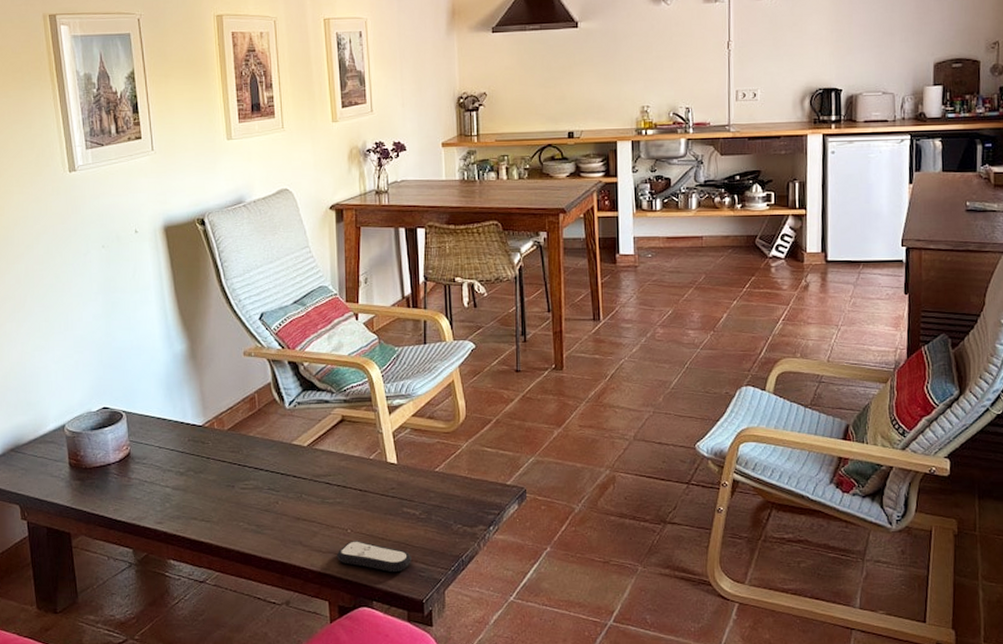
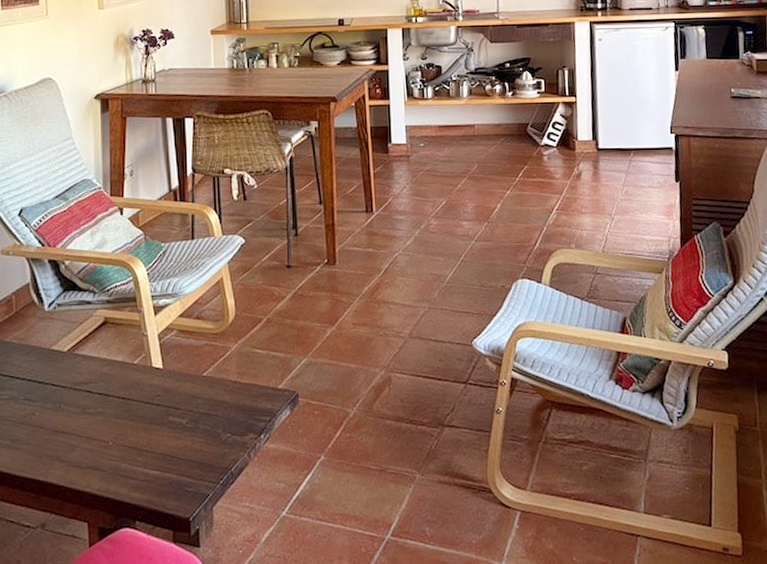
remote control: present [336,541,411,573] -> none [97,454,177,488]

